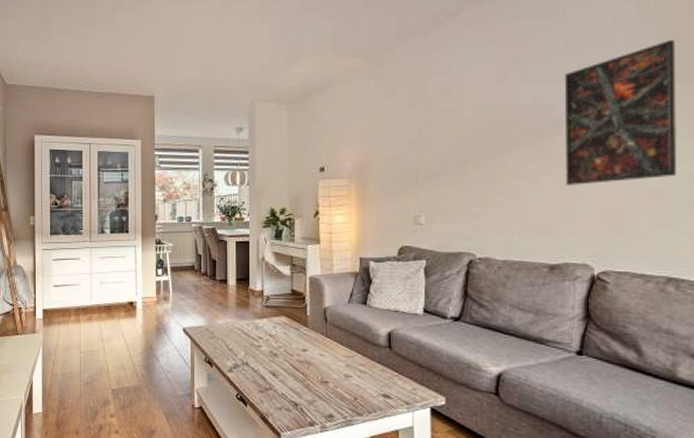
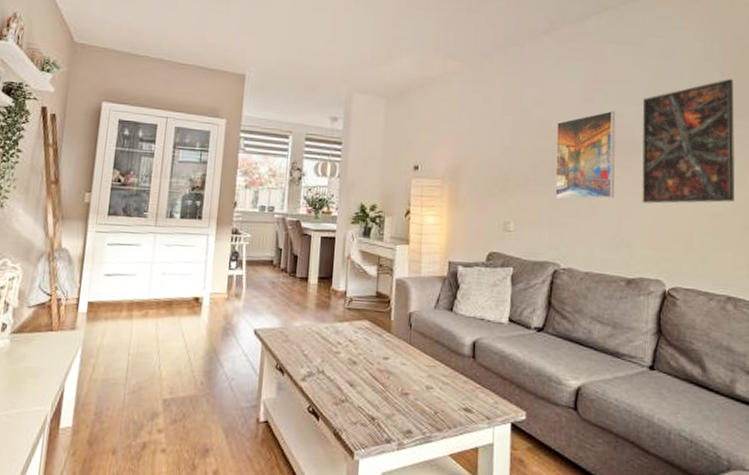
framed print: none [468,90,533,189] -> present [555,110,616,200]

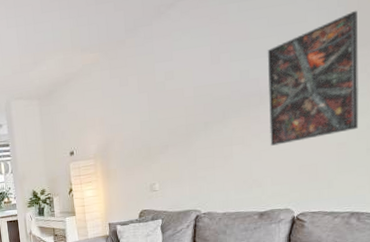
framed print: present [555,110,616,200] -> none [189,67,244,157]

